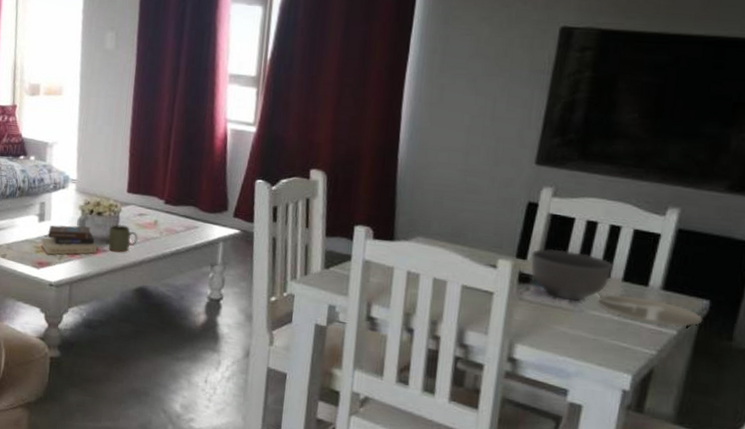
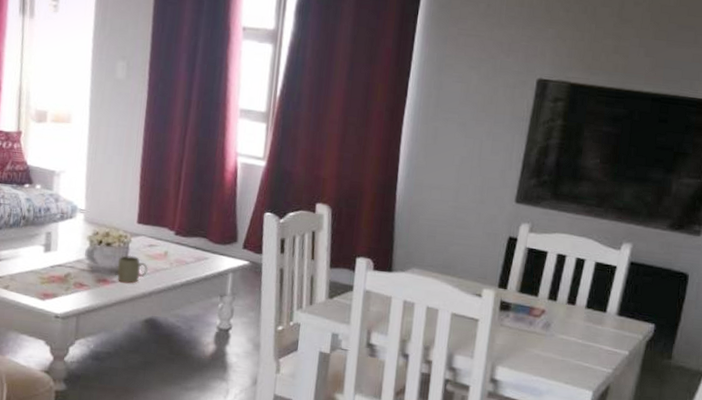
books: present [41,225,97,255] -> none [46,255,106,286]
bowl: present [530,249,613,302] -> none [510,279,578,327]
plate: present [598,295,703,327] -> none [566,321,649,348]

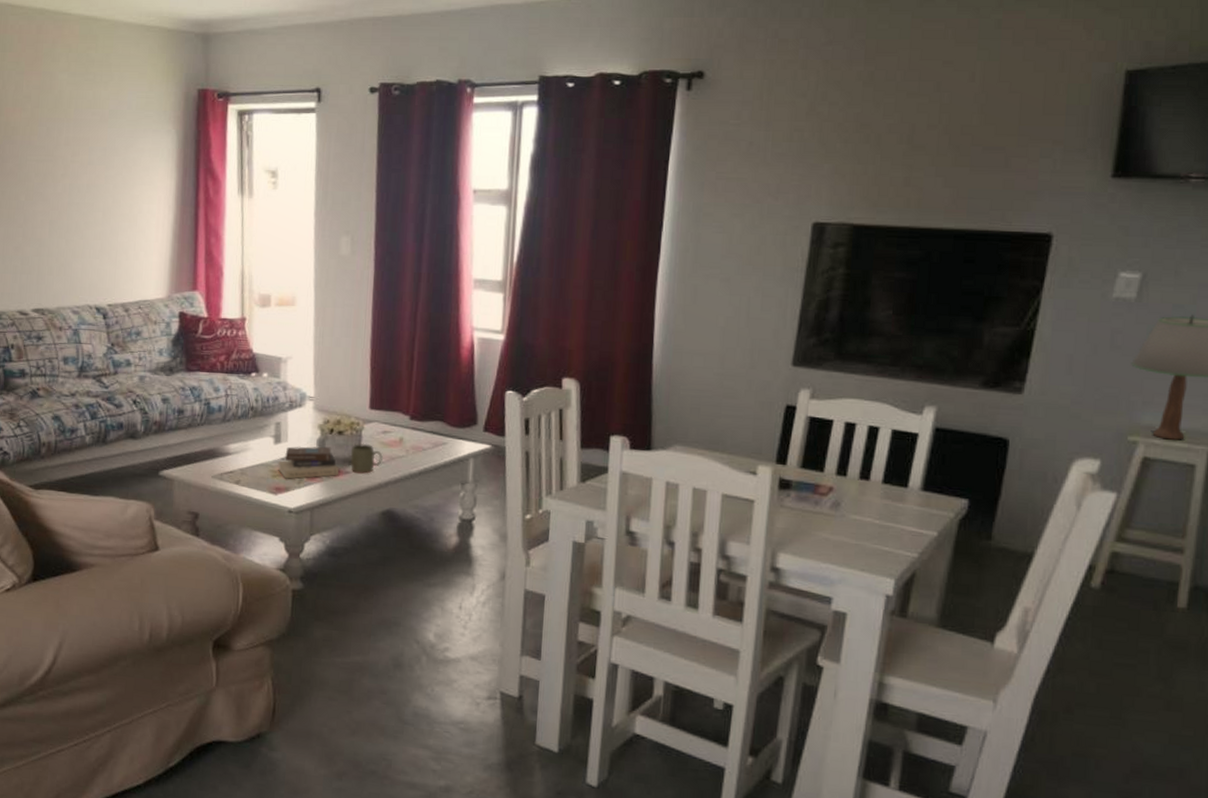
books: none [46,255,106,286] -> present [277,446,339,479]

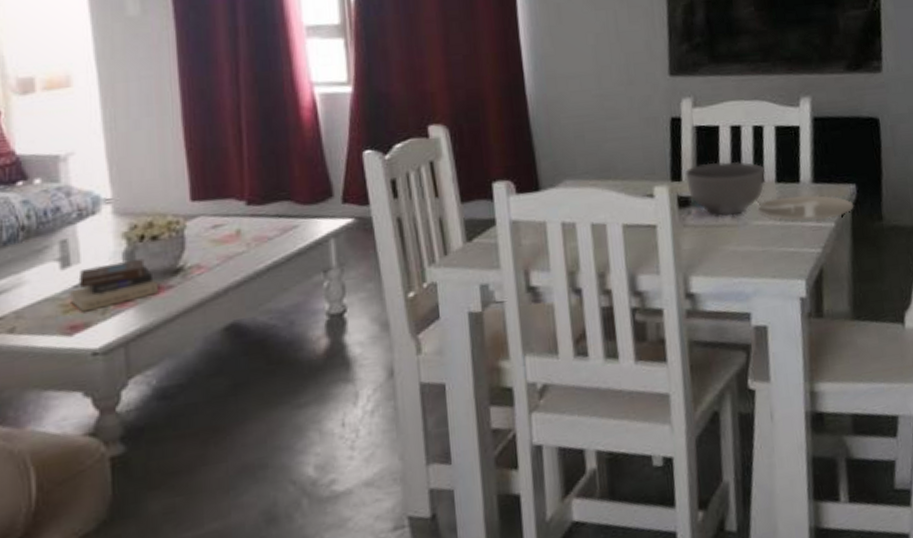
mug: present [350,443,383,474] -> none [171,244,217,285]
bowl: none [790,453,873,506] -> present [685,161,765,216]
plate: none [859,498,963,528] -> present [758,194,854,221]

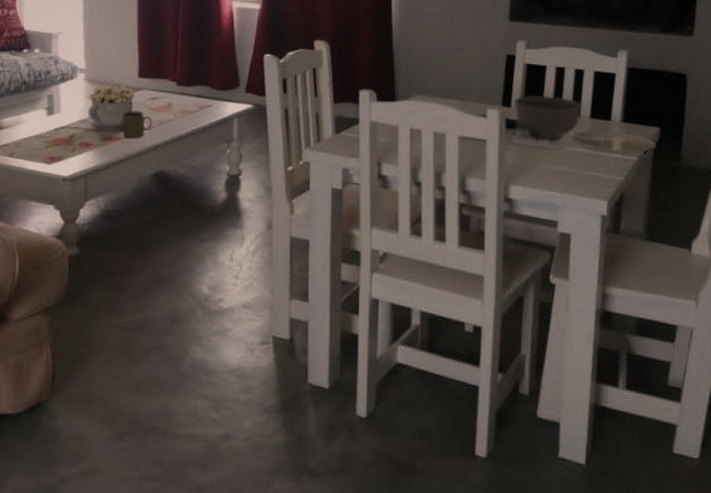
books: present [68,258,158,312] -> none [51,115,111,148]
mug: none [171,244,217,285] -> present [121,110,153,139]

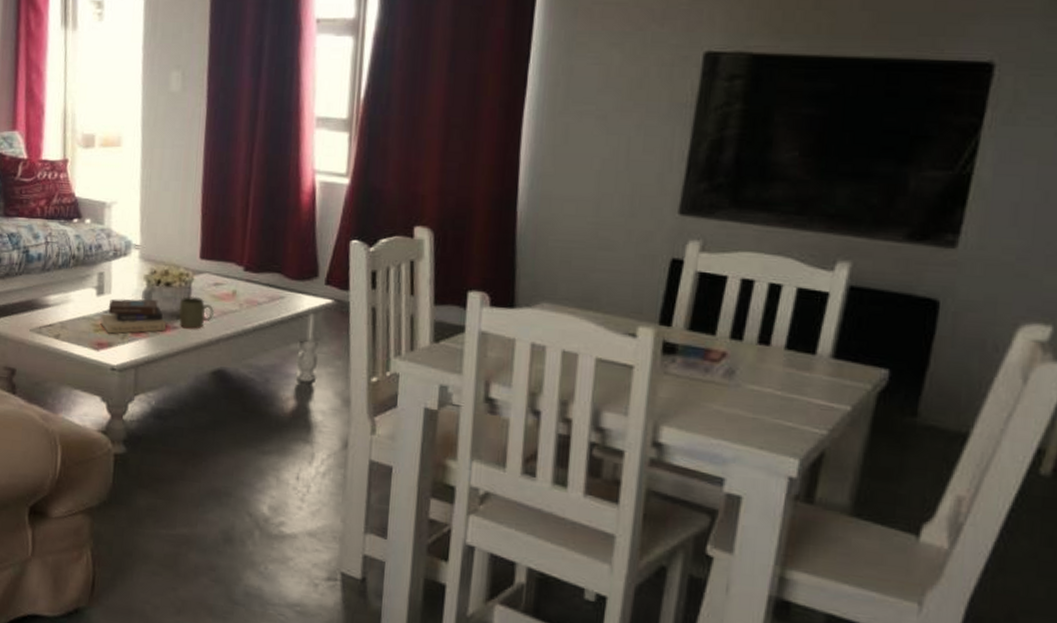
books: none [51,115,111,148] -> present [100,298,166,334]
bowl: present [515,95,581,141] -> none [676,313,774,375]
plate: present [573,131,657,153] -> none [757,366,882,401]

